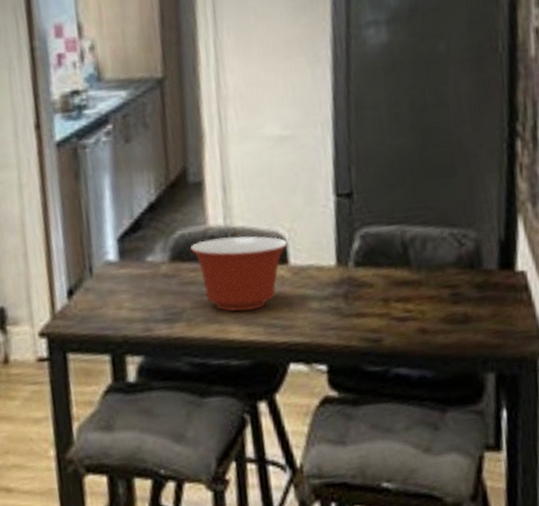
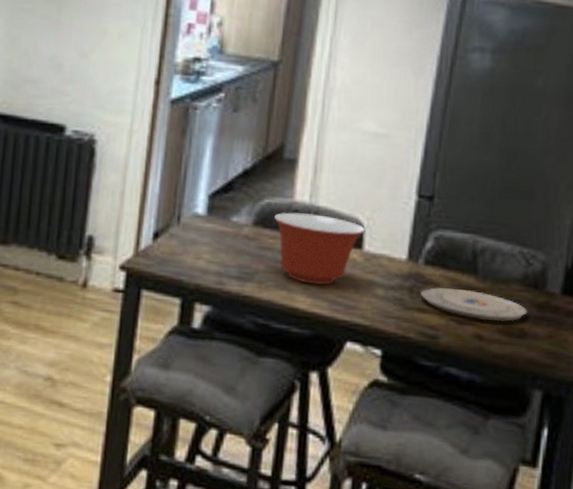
plate: none [356,283,468,313] -> present [420,287,528,322]

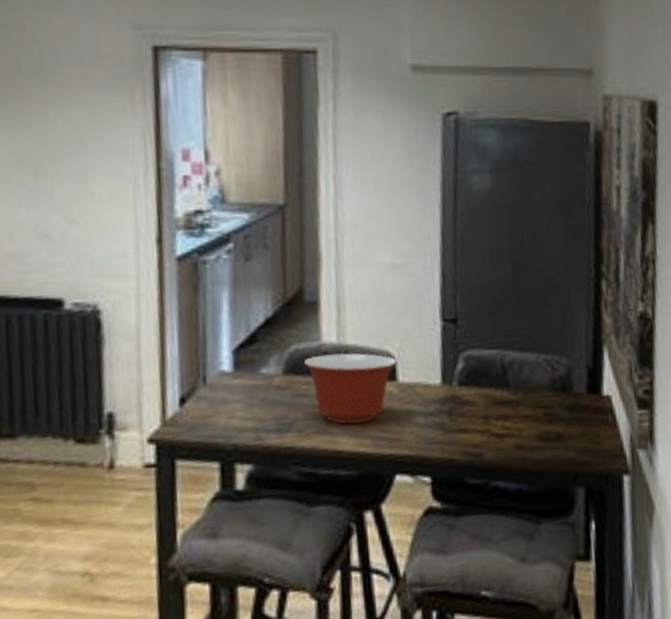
plate: present [420,287,528,322] -> none [459,403,561,431]

